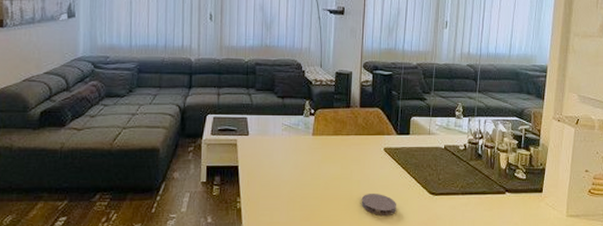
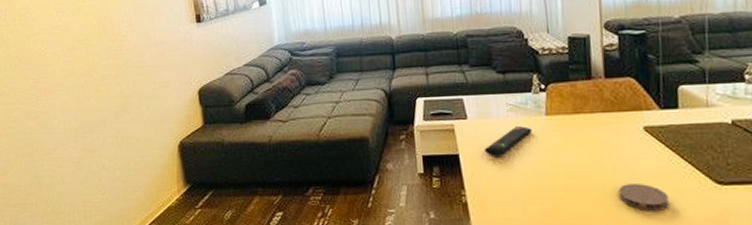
remote control: none [261,144,300,168] -> present [485,126,532,156]

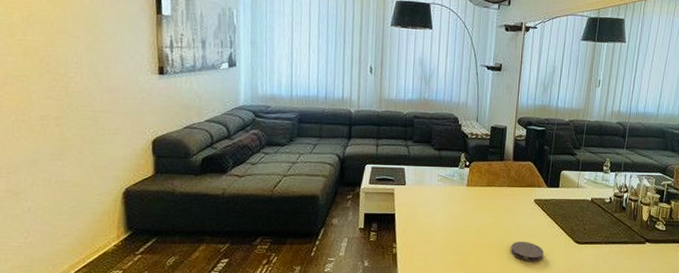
remote control: present [485,126,532,156] -> none [416,194,455,217]

